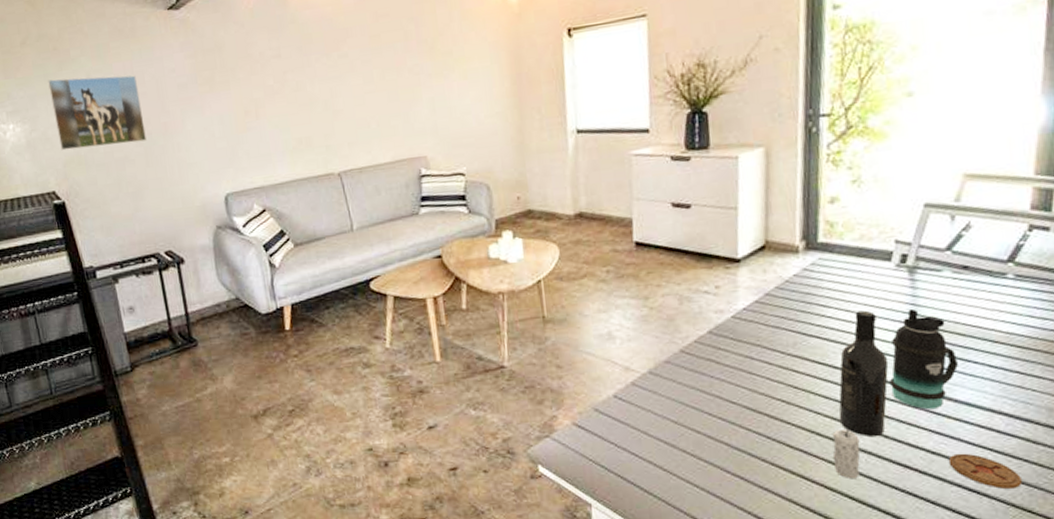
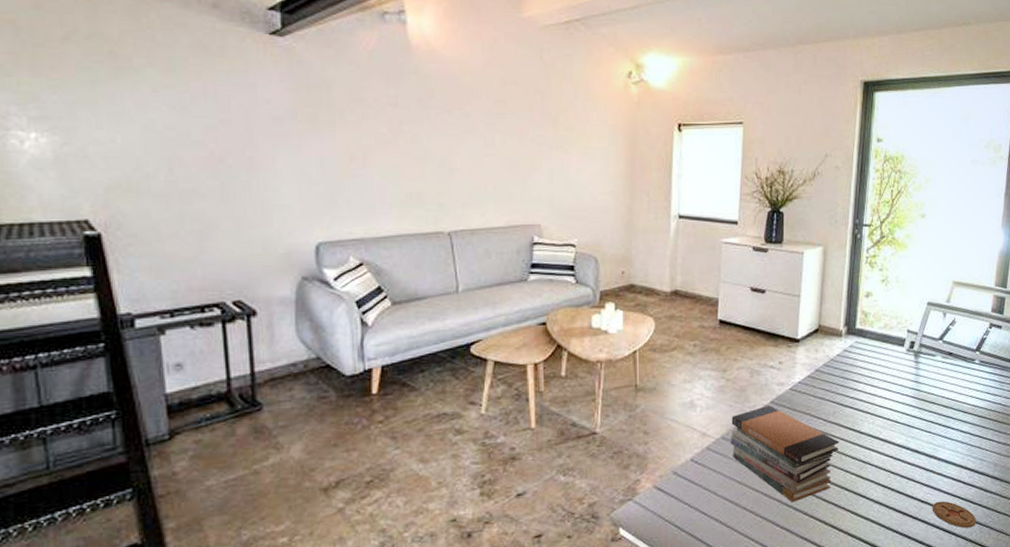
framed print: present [48,75,147,151] -> none [96,87,224,174]
book stack: none [659,336,805,447] -> present [730,405,840,503]
candle: present [832,428,861,480] -> none [855,483,875,527]
wine bottle: present [838,310,889,438] -> none [861,386,898,491]
bottle: present [889,308,959,410] -> none [897,385,943,467]

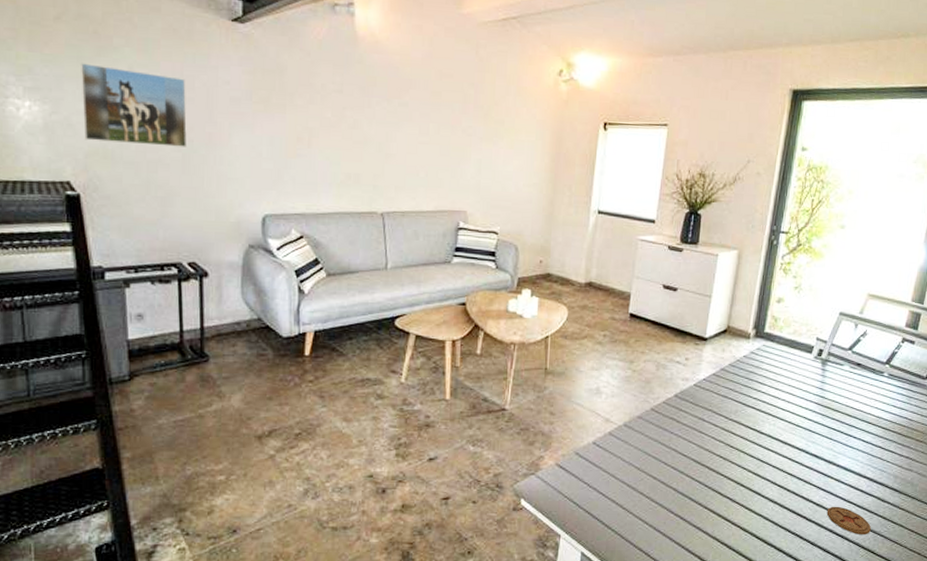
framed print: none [96,87,224,174] -> present [81,63,187,147]
book stack: present [730,405,840,503] -> none [632,399,739,493]

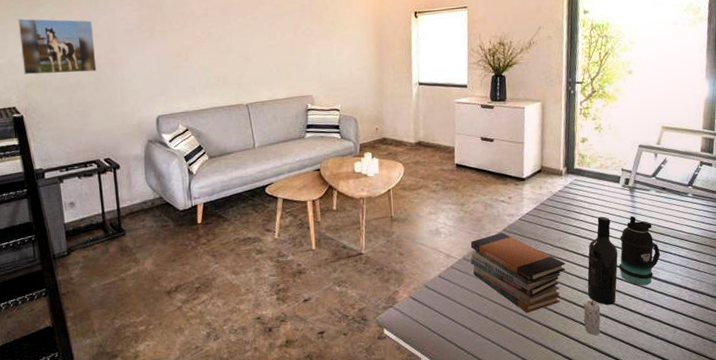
book stack: none [632,399,739,493] -> present [470,233,566,313]
candle: none [749,482,770,523] -> present [583,299,601,336]
wine bottle: none [758,390,799,490] -> present [587,216,618,306]
bottle: none [796,392,844,471] -> present [618,215,661,286]
coaster: present [826,506,871,534] -> none [655,316,699,341]

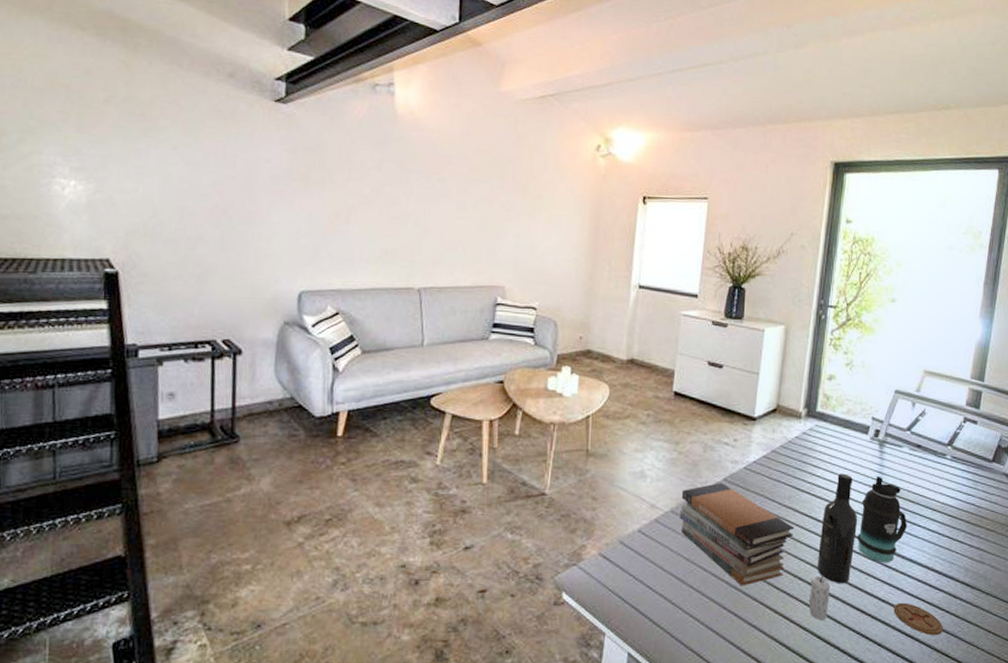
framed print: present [18,18,96,75] -> none [125,143,228,224]
coaster: none [655,316,699,341] -> present [893,602,943,635]

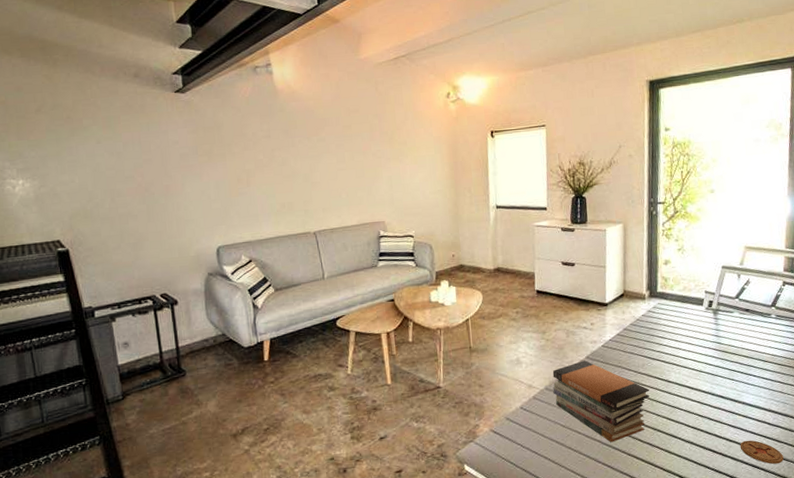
candle: present [808,575,830,621] -> none [668,425,686,463]
wine bottle: present [817,473,858,584] -> none [671,340,703,432]
bottle: present [856,476,908,563] -> none [703,339,745,410]

